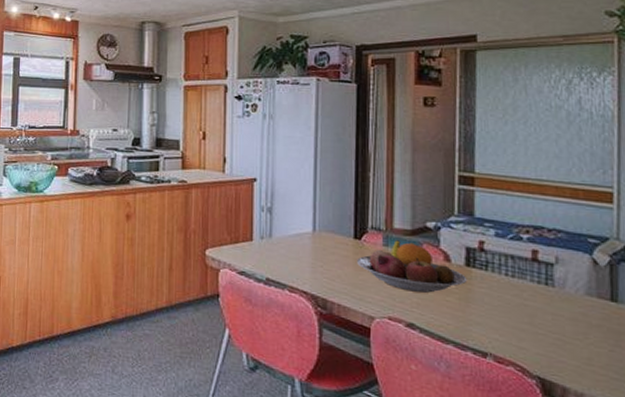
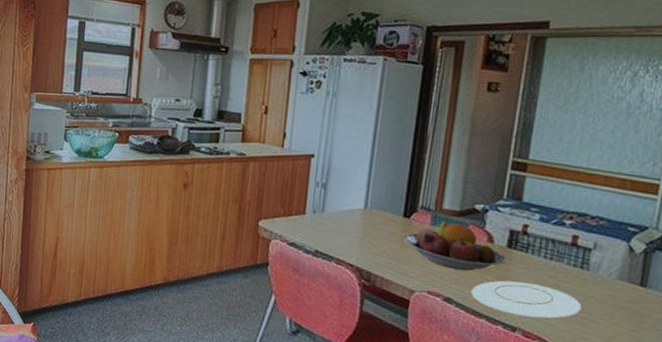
plate: none [434,302,553,341] -> present [471,281,582,319]

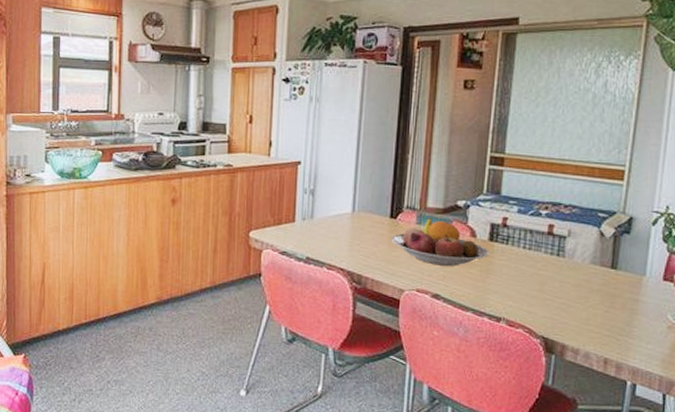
plate: present [471,281,582,319] -> none [457,273,560,307]

